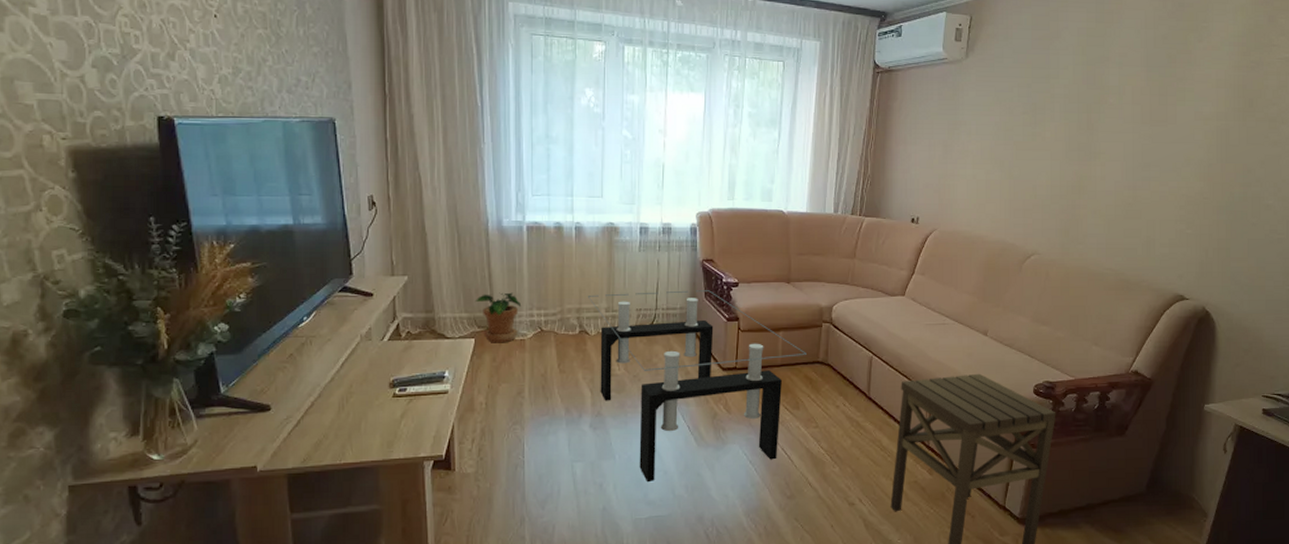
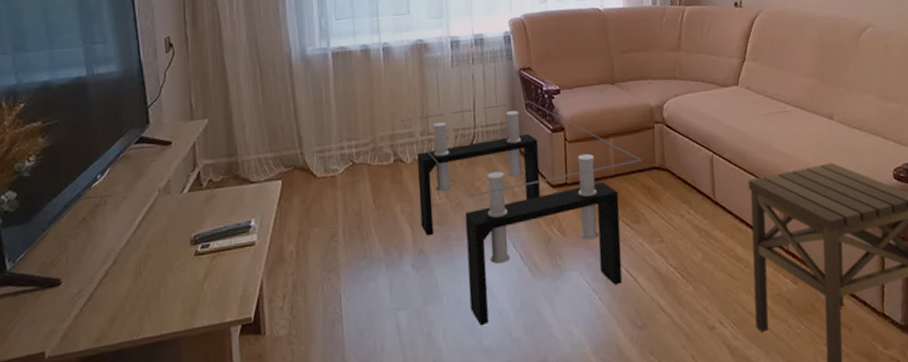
potted plant: present [475,292,522,343] -> none [280,125,331,183]

